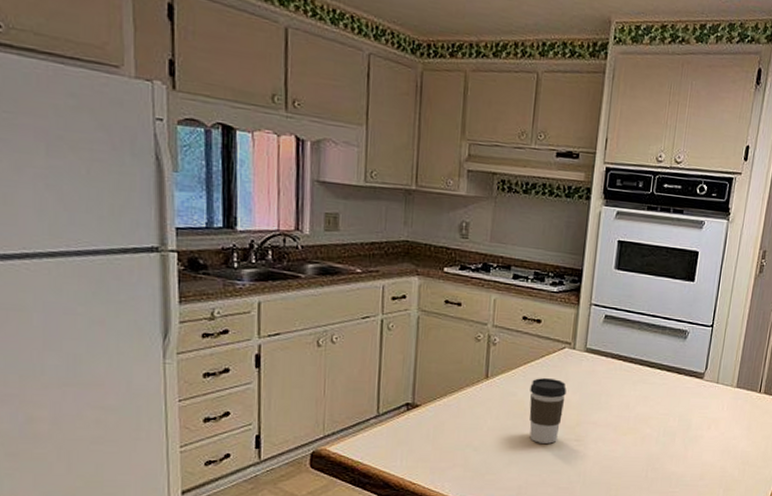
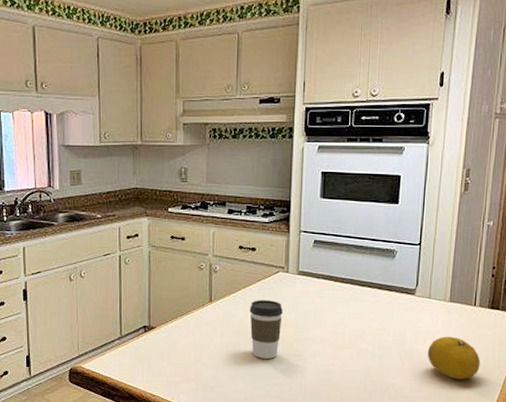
fruit: none [710,423,761,468] -> present [427,336,481,379]

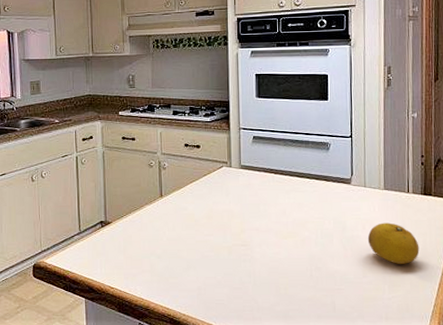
coffee cup: present [250,300,283,359] -> none [198,193,229,249]

